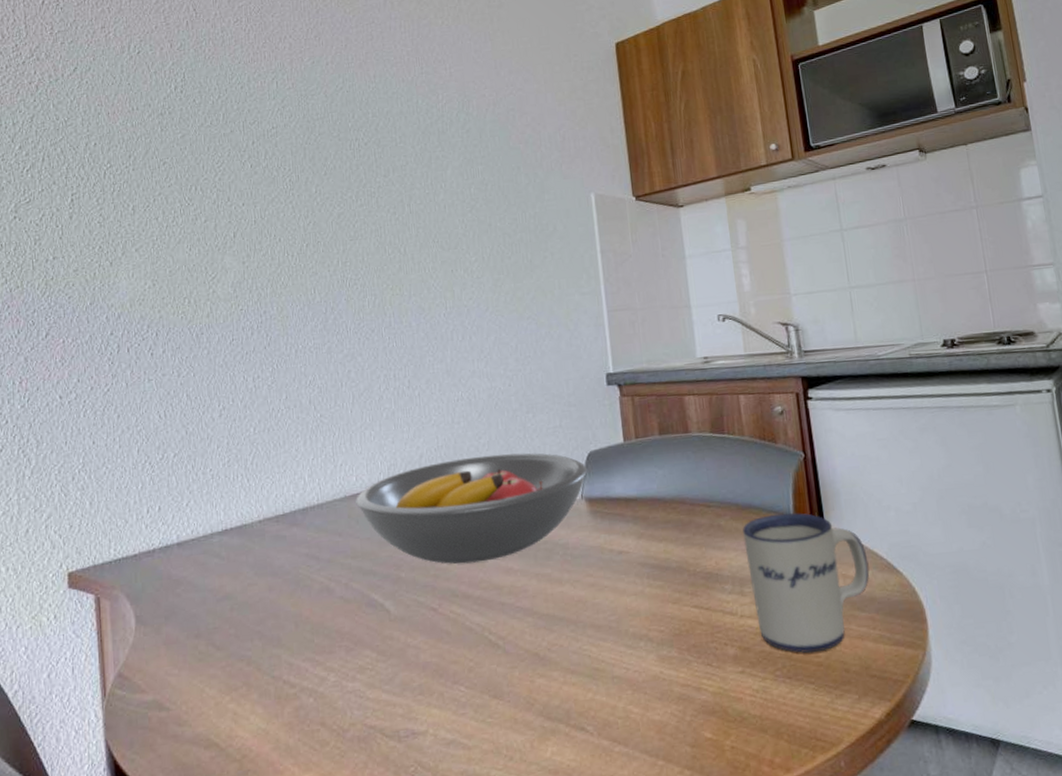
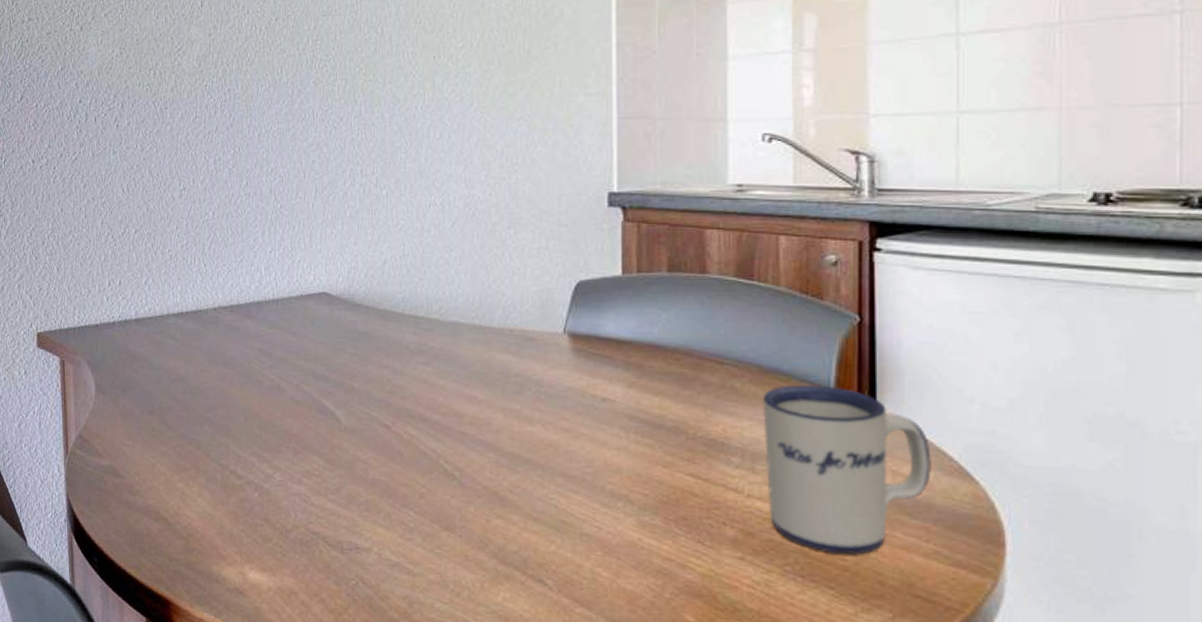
fruit bowl: present [356,453,588,564] -> none [312,270,575,386]

